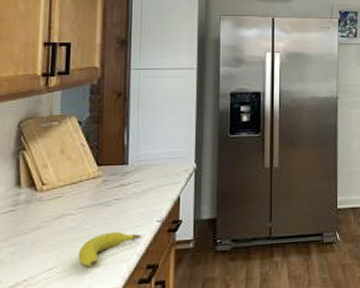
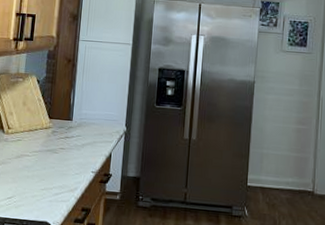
fruit: present [77,231,142,268] -> none [30,175,79,202]

